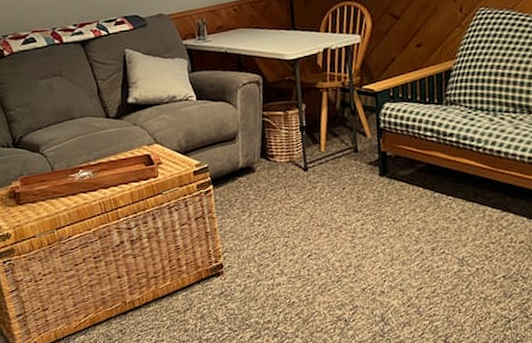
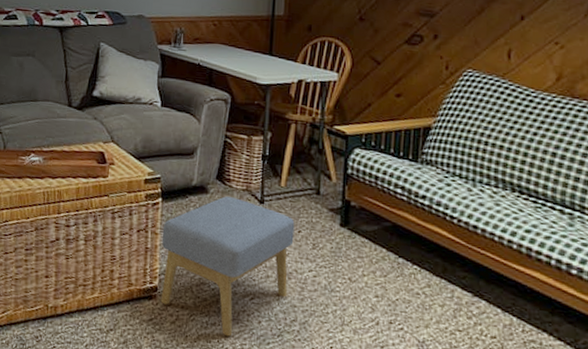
footstool: none [218,170,340,292] -> present [160,196,295,337]

